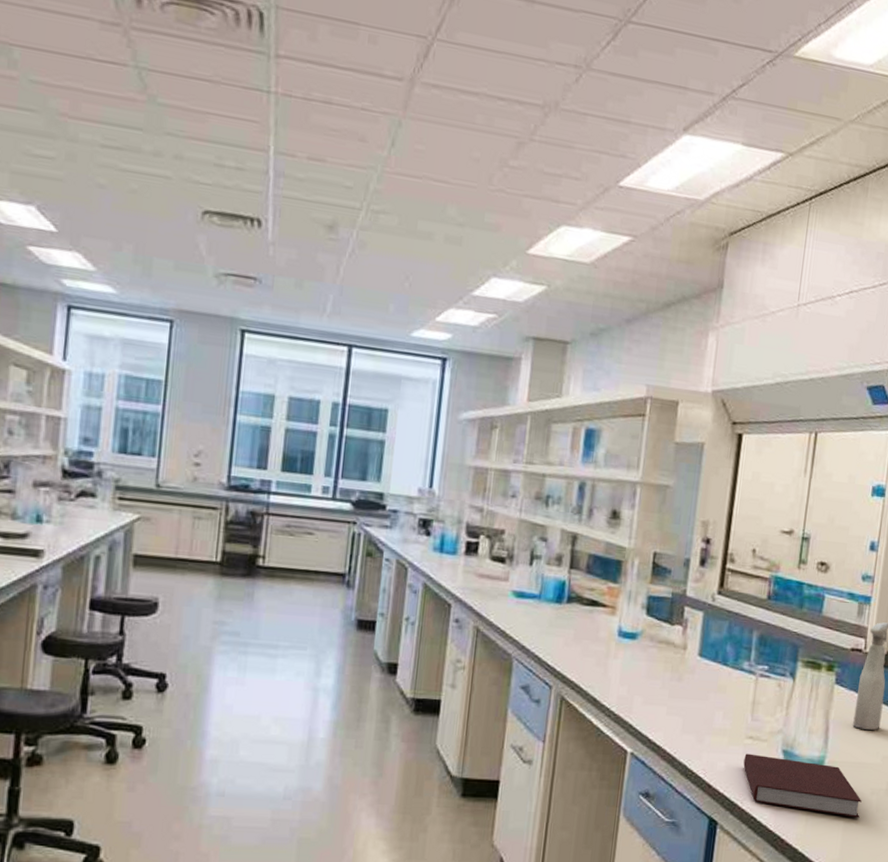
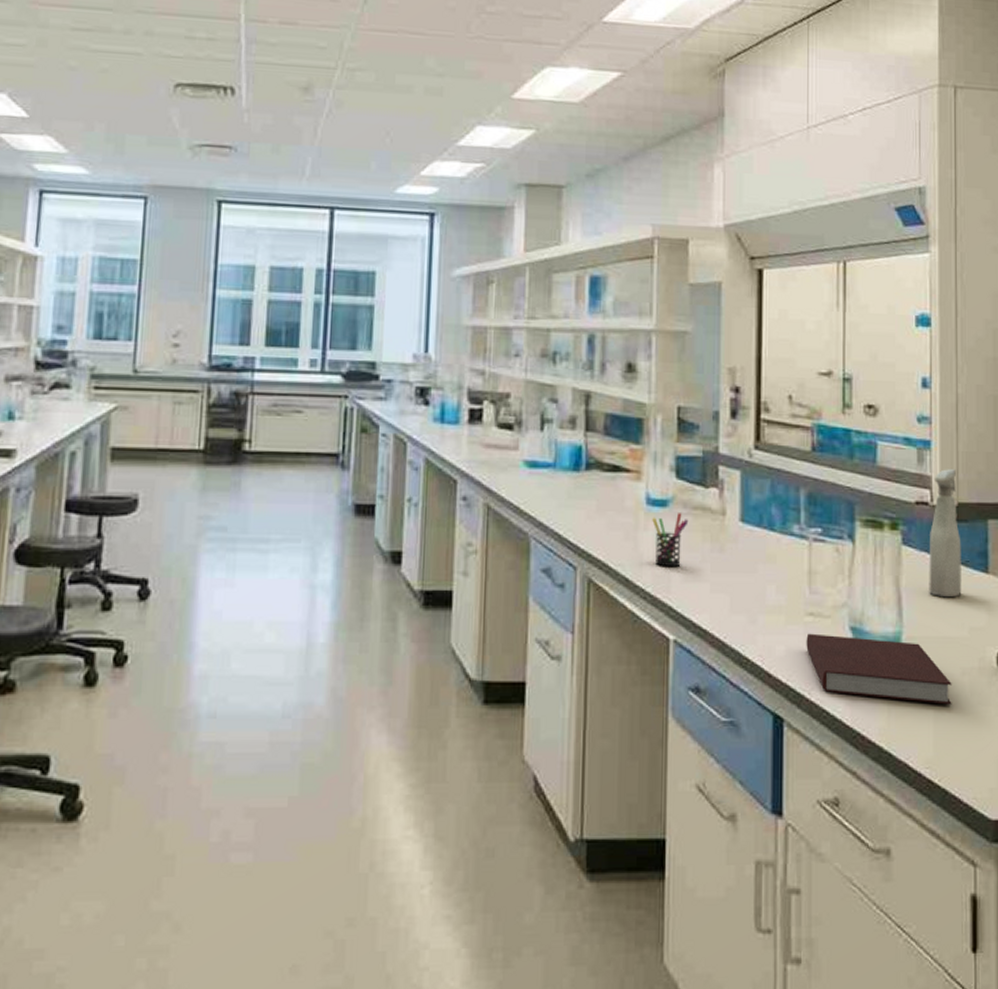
pen holder: none [621,645,654,692] -> present [652,513,689,568]

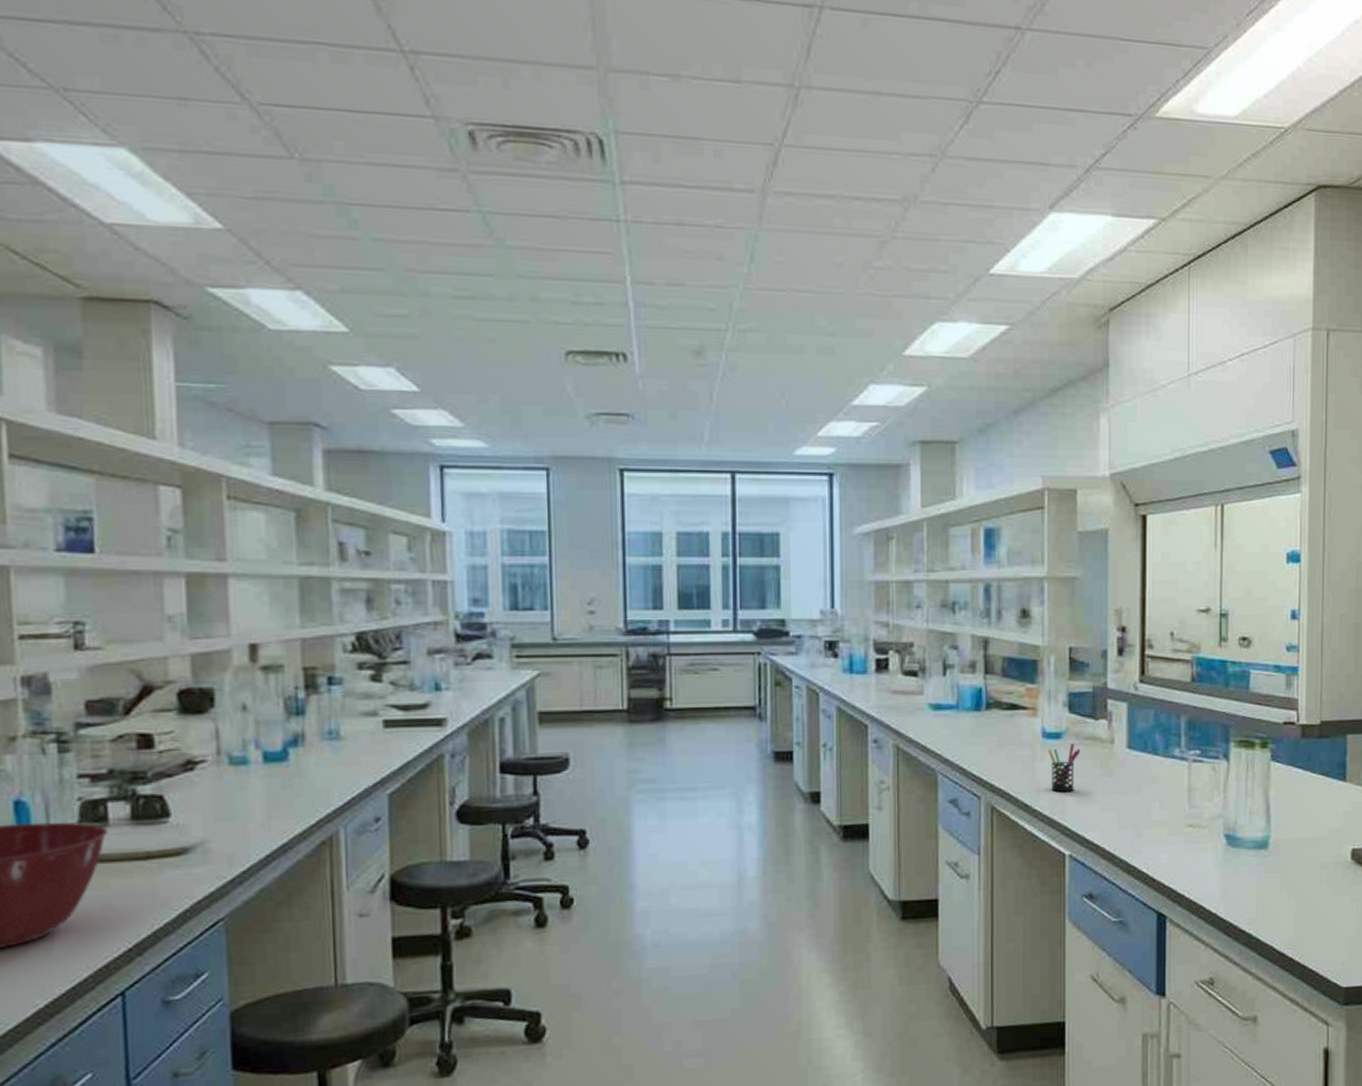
notebook: present [806,633,952,705] -> none [1186,842,1312,896]
spray bottle: present [929,469,962,598] -> none [1294,692,1323,805]

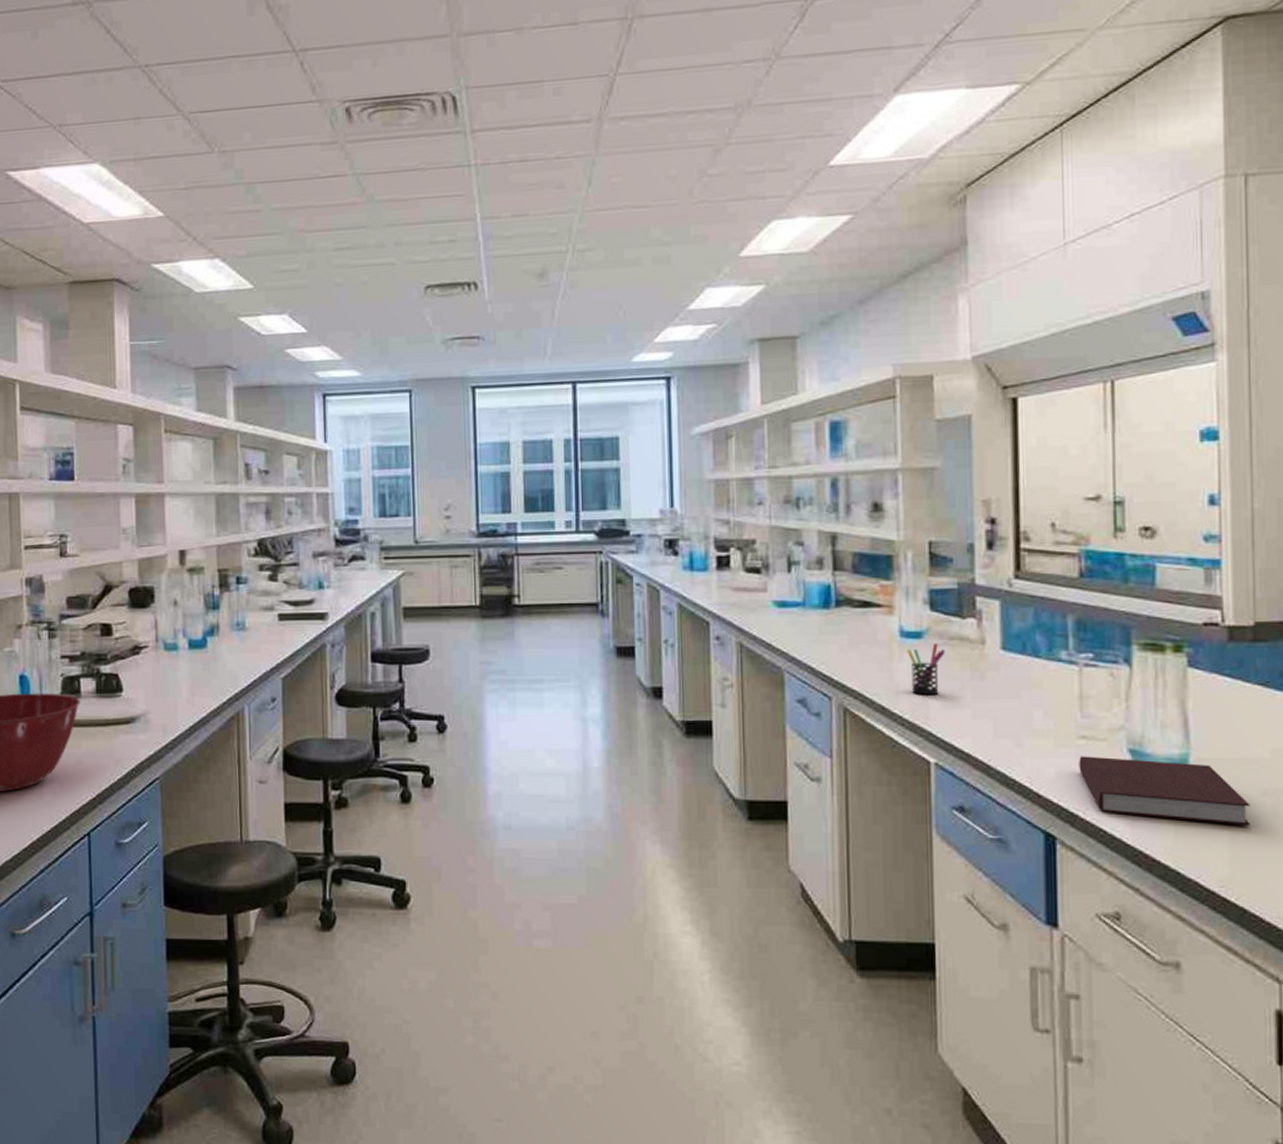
notebook: none [1186,842,1312,896] -> present [1079,756,1251,826]

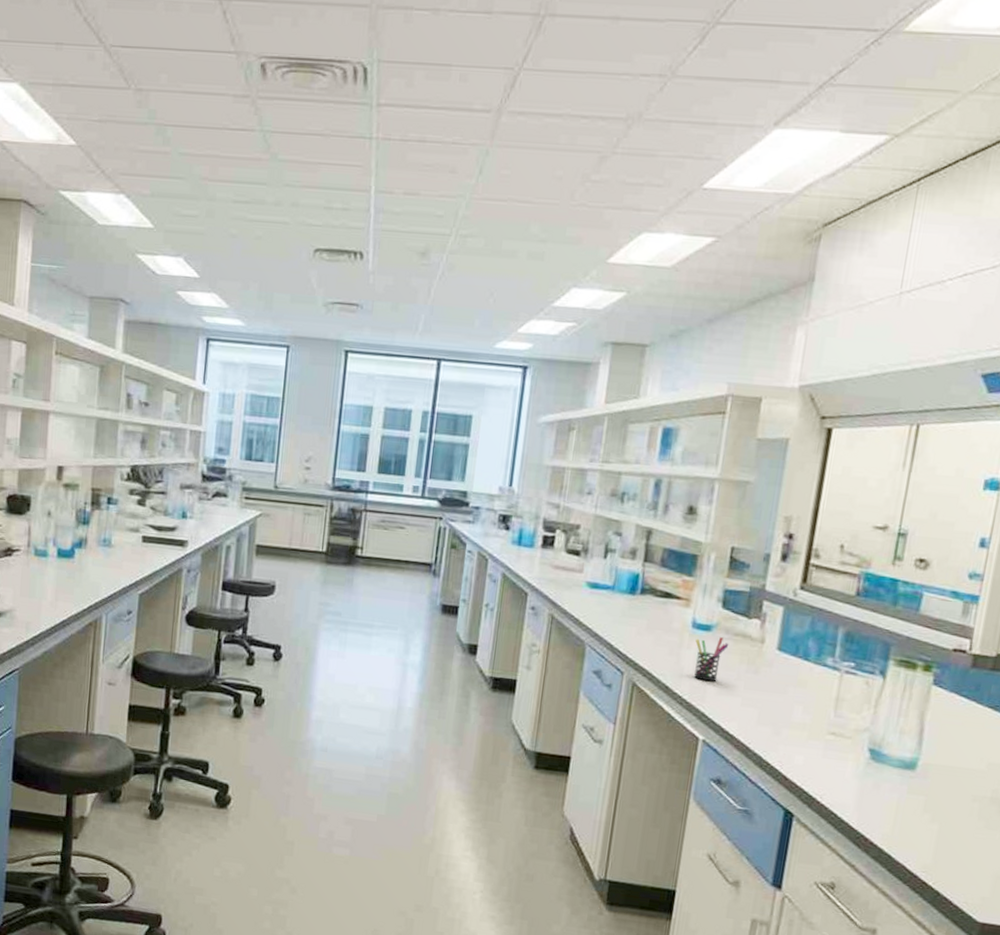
notebook: present [1079,756,1251,826] -> none [824,749,961,825]

